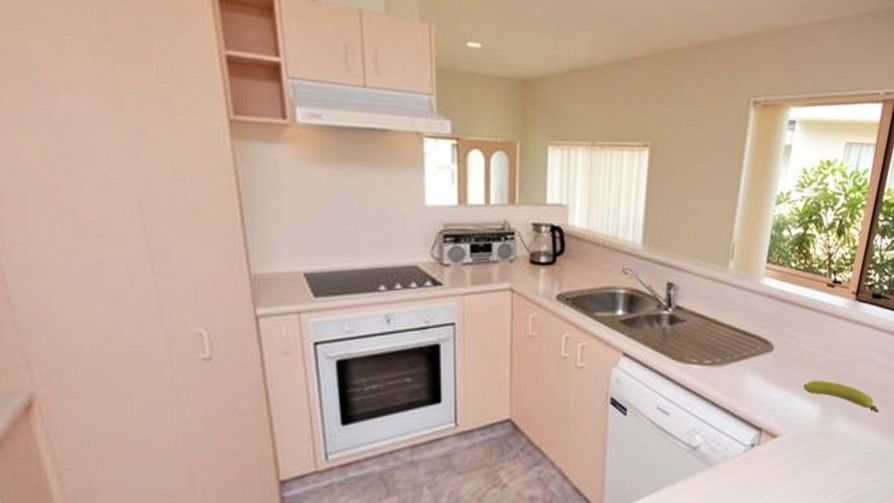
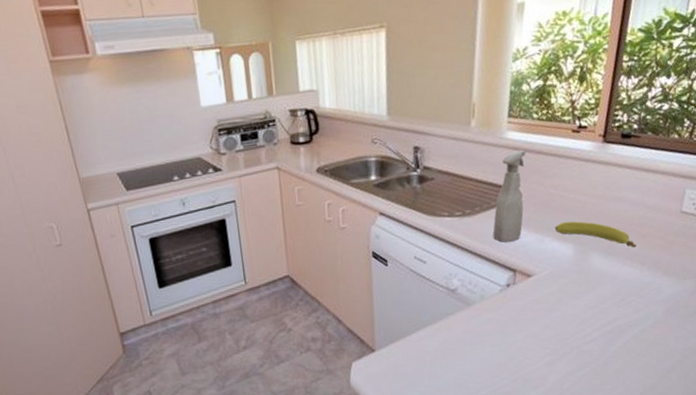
spray bottle: none [741,299,782,398] -> present [492,149,526,243]

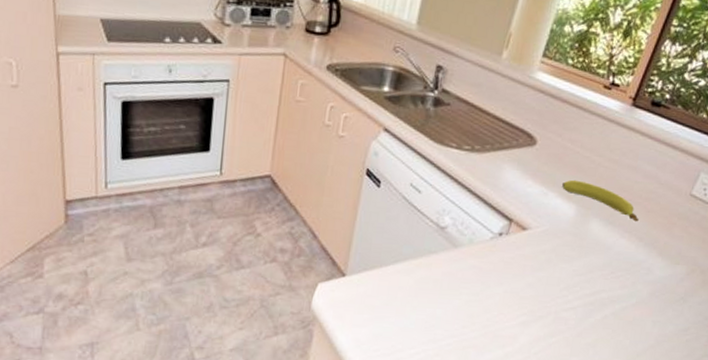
spray bottle: present [492,149,526,243] -> none [497,94,552,189]

